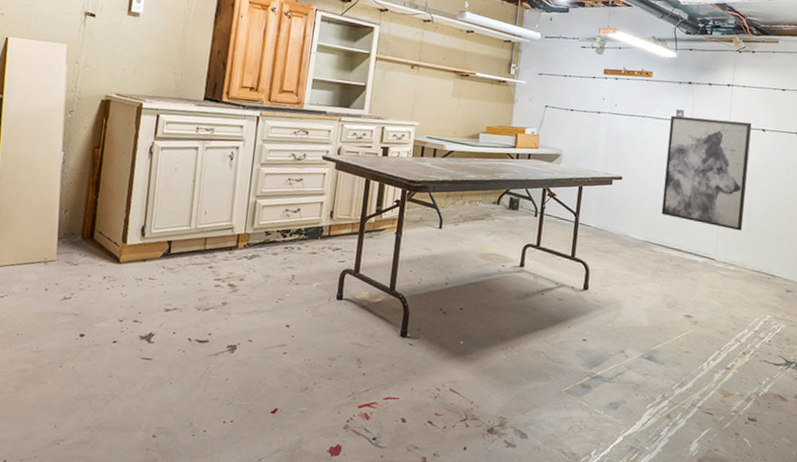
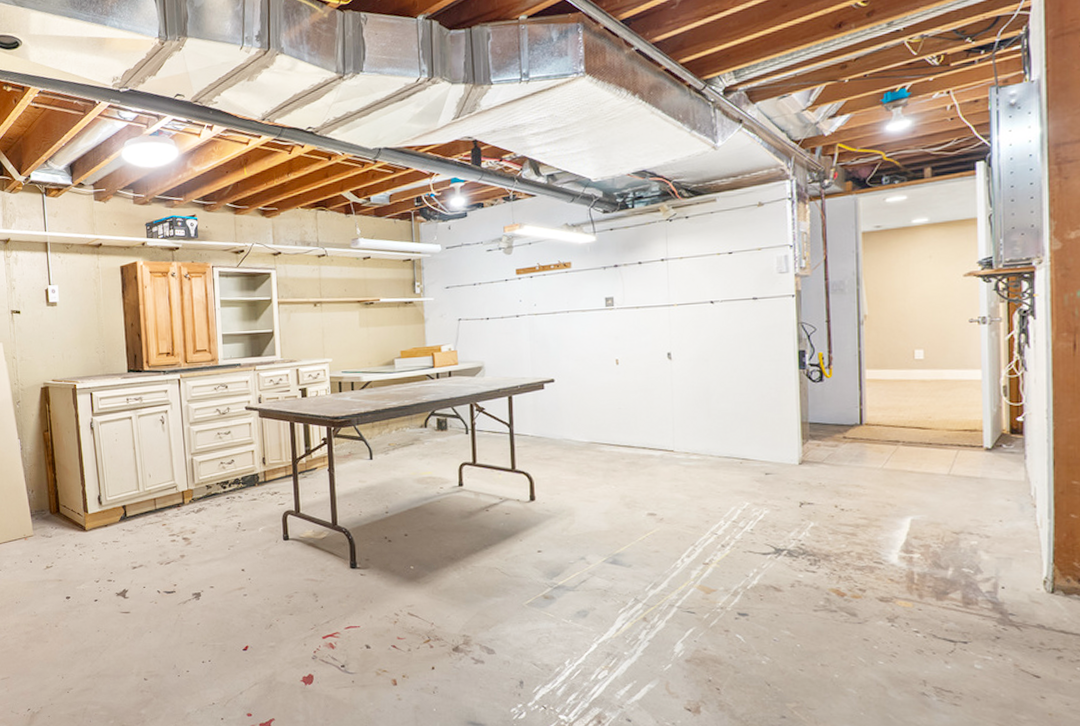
wall art: present [661,115,752,231] -> none [599,296,702,417]

